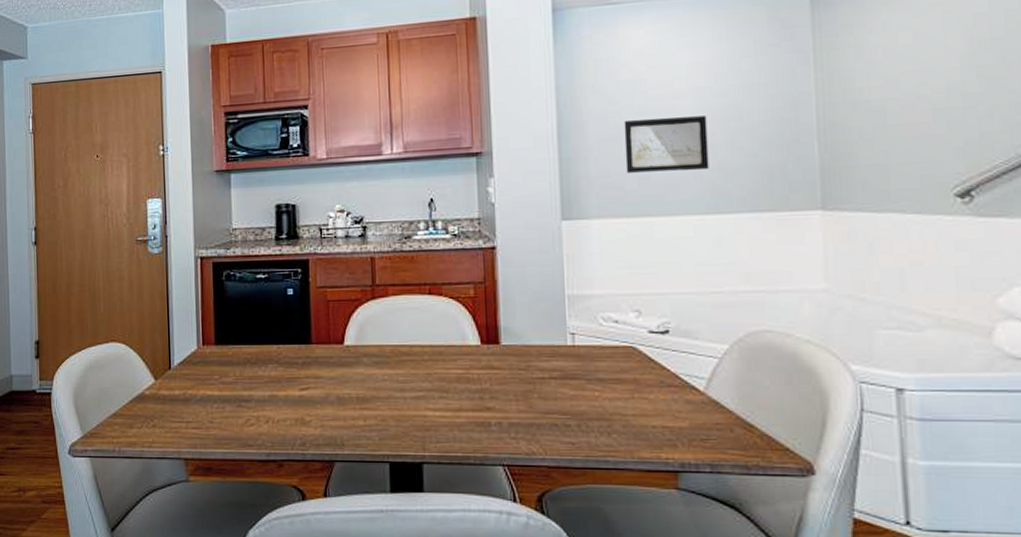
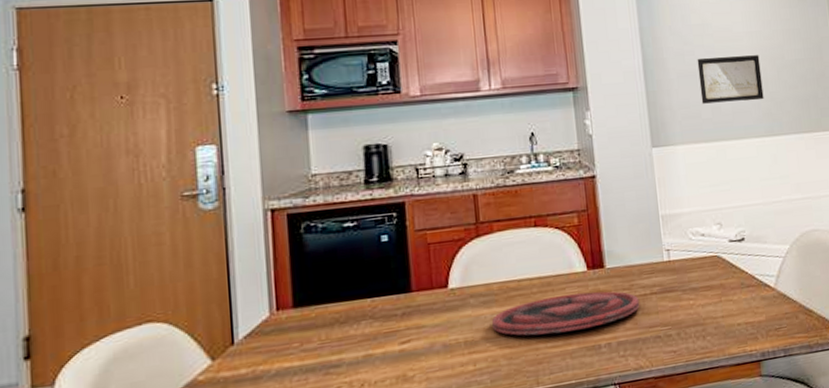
plate: none [383,367,536,404] -> present [492,291,640,336]

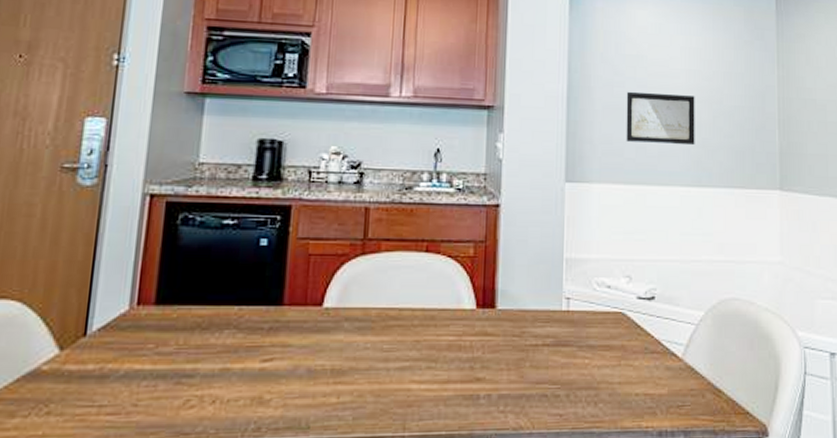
plate: present [492,291,640,336] -> none [364,333,529,375]

